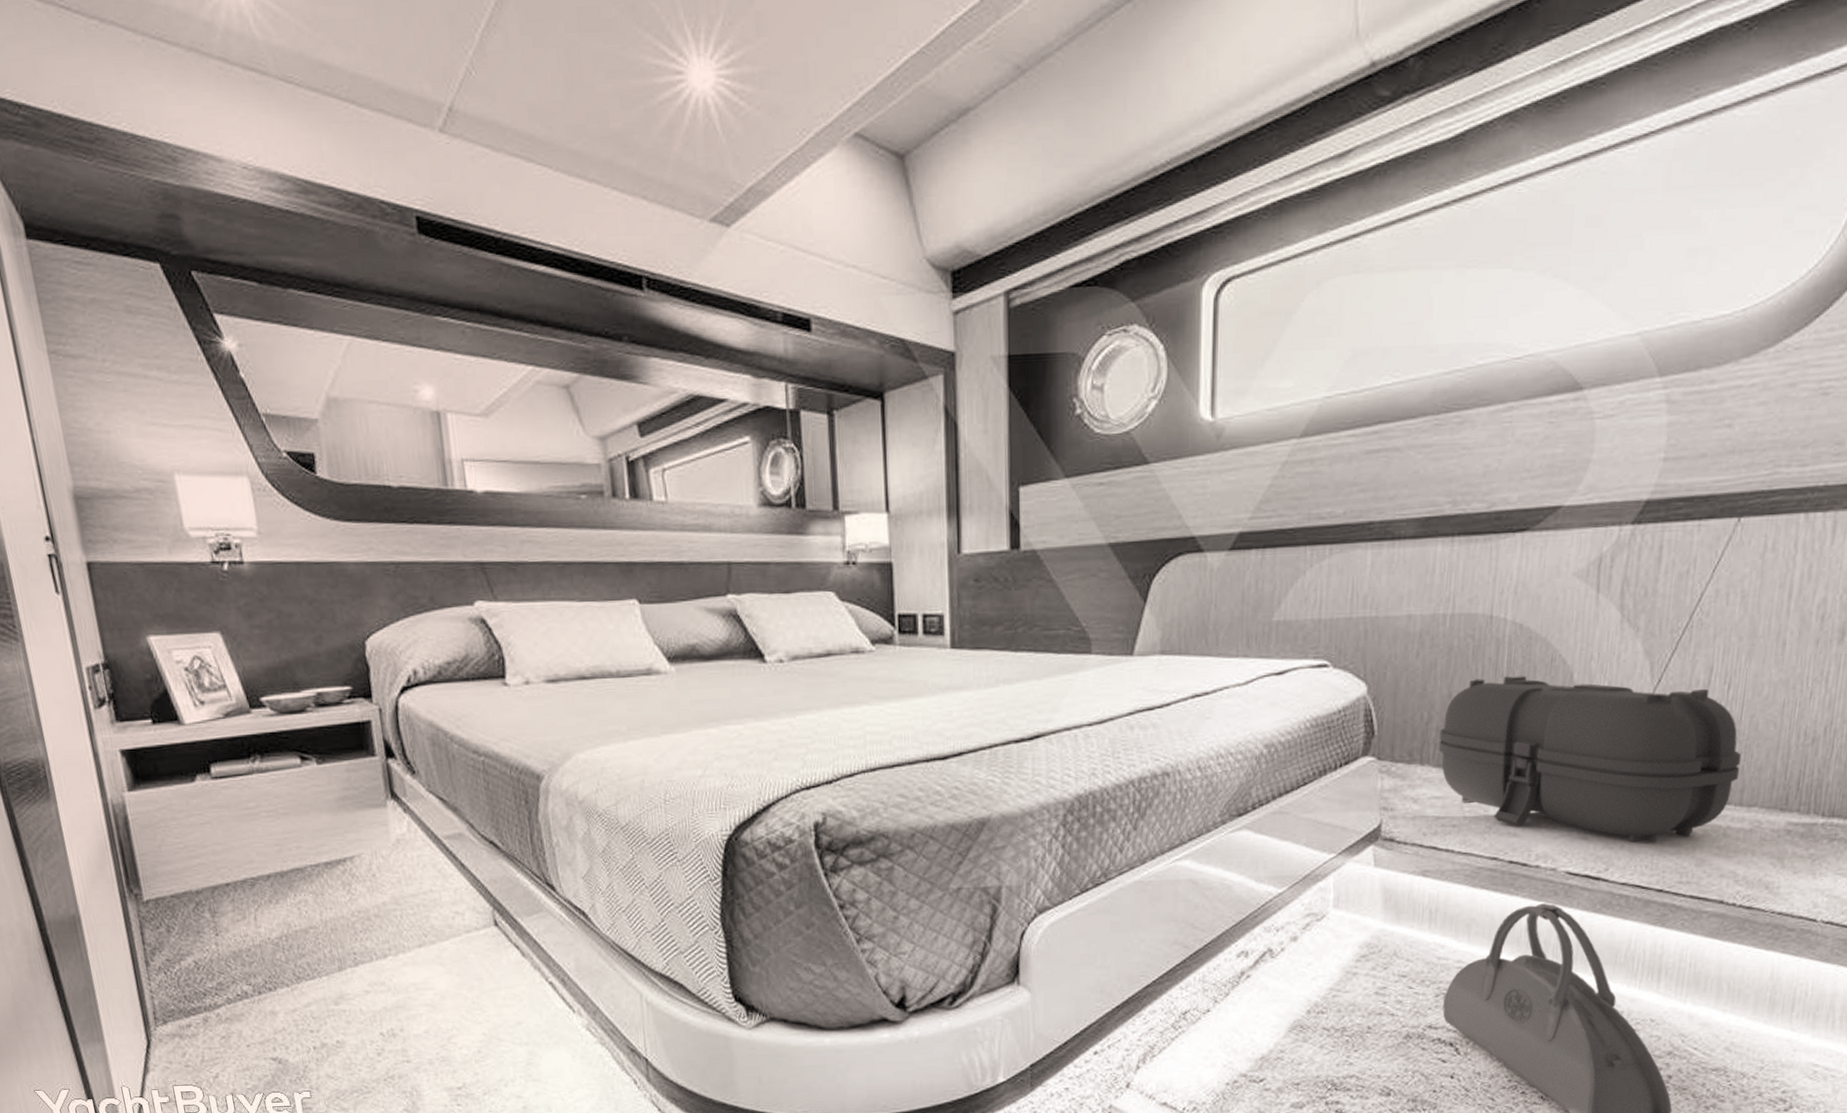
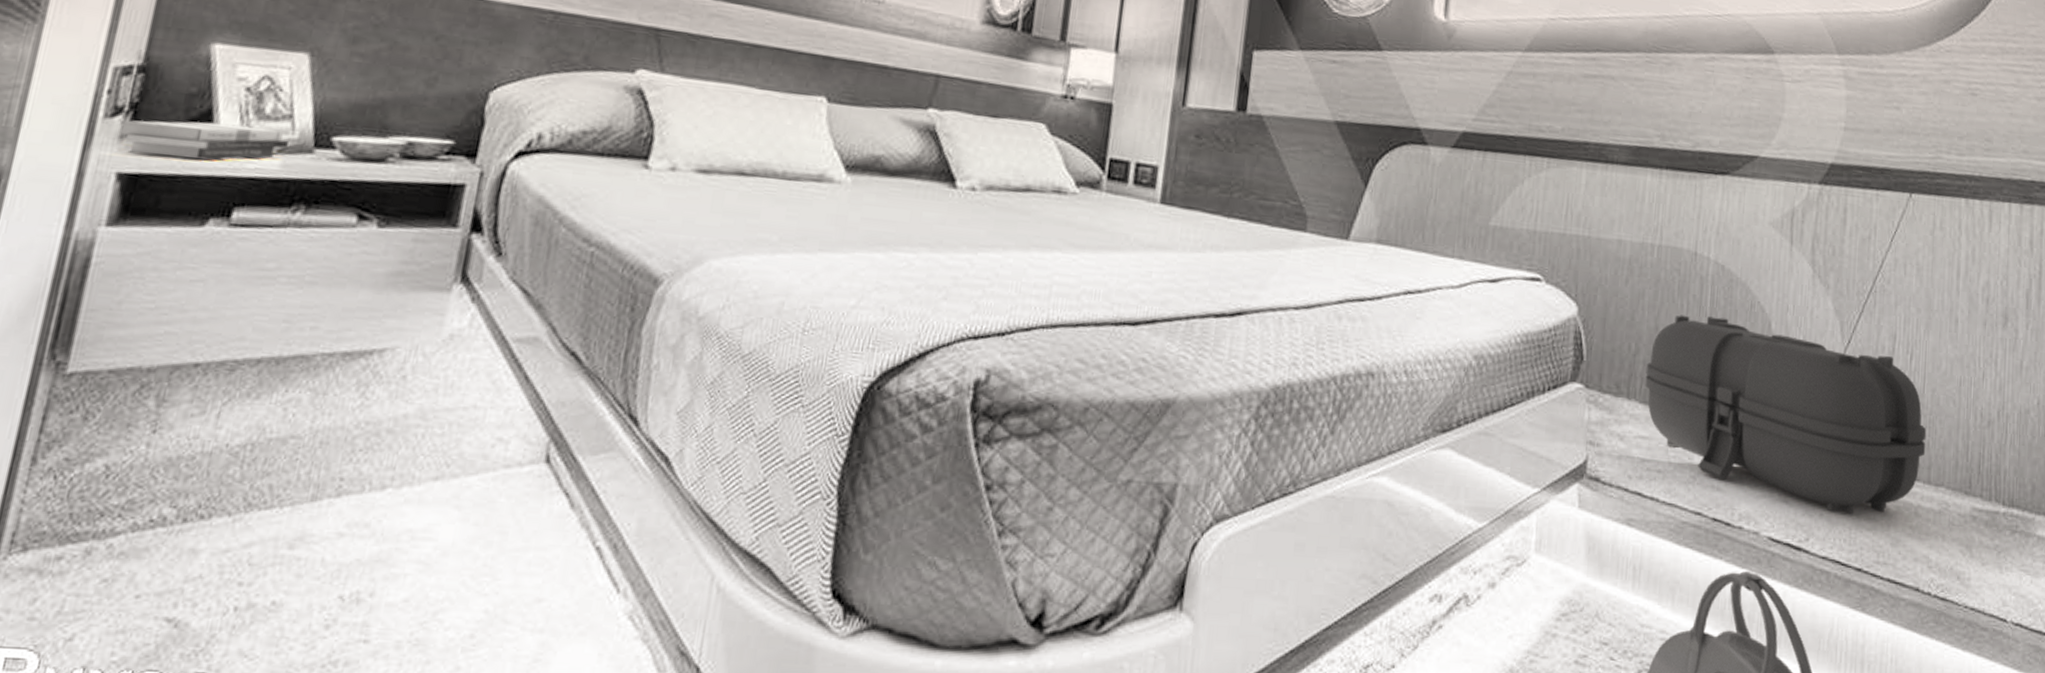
books: none [107,698,231,733] -> present [118,120,290,160]

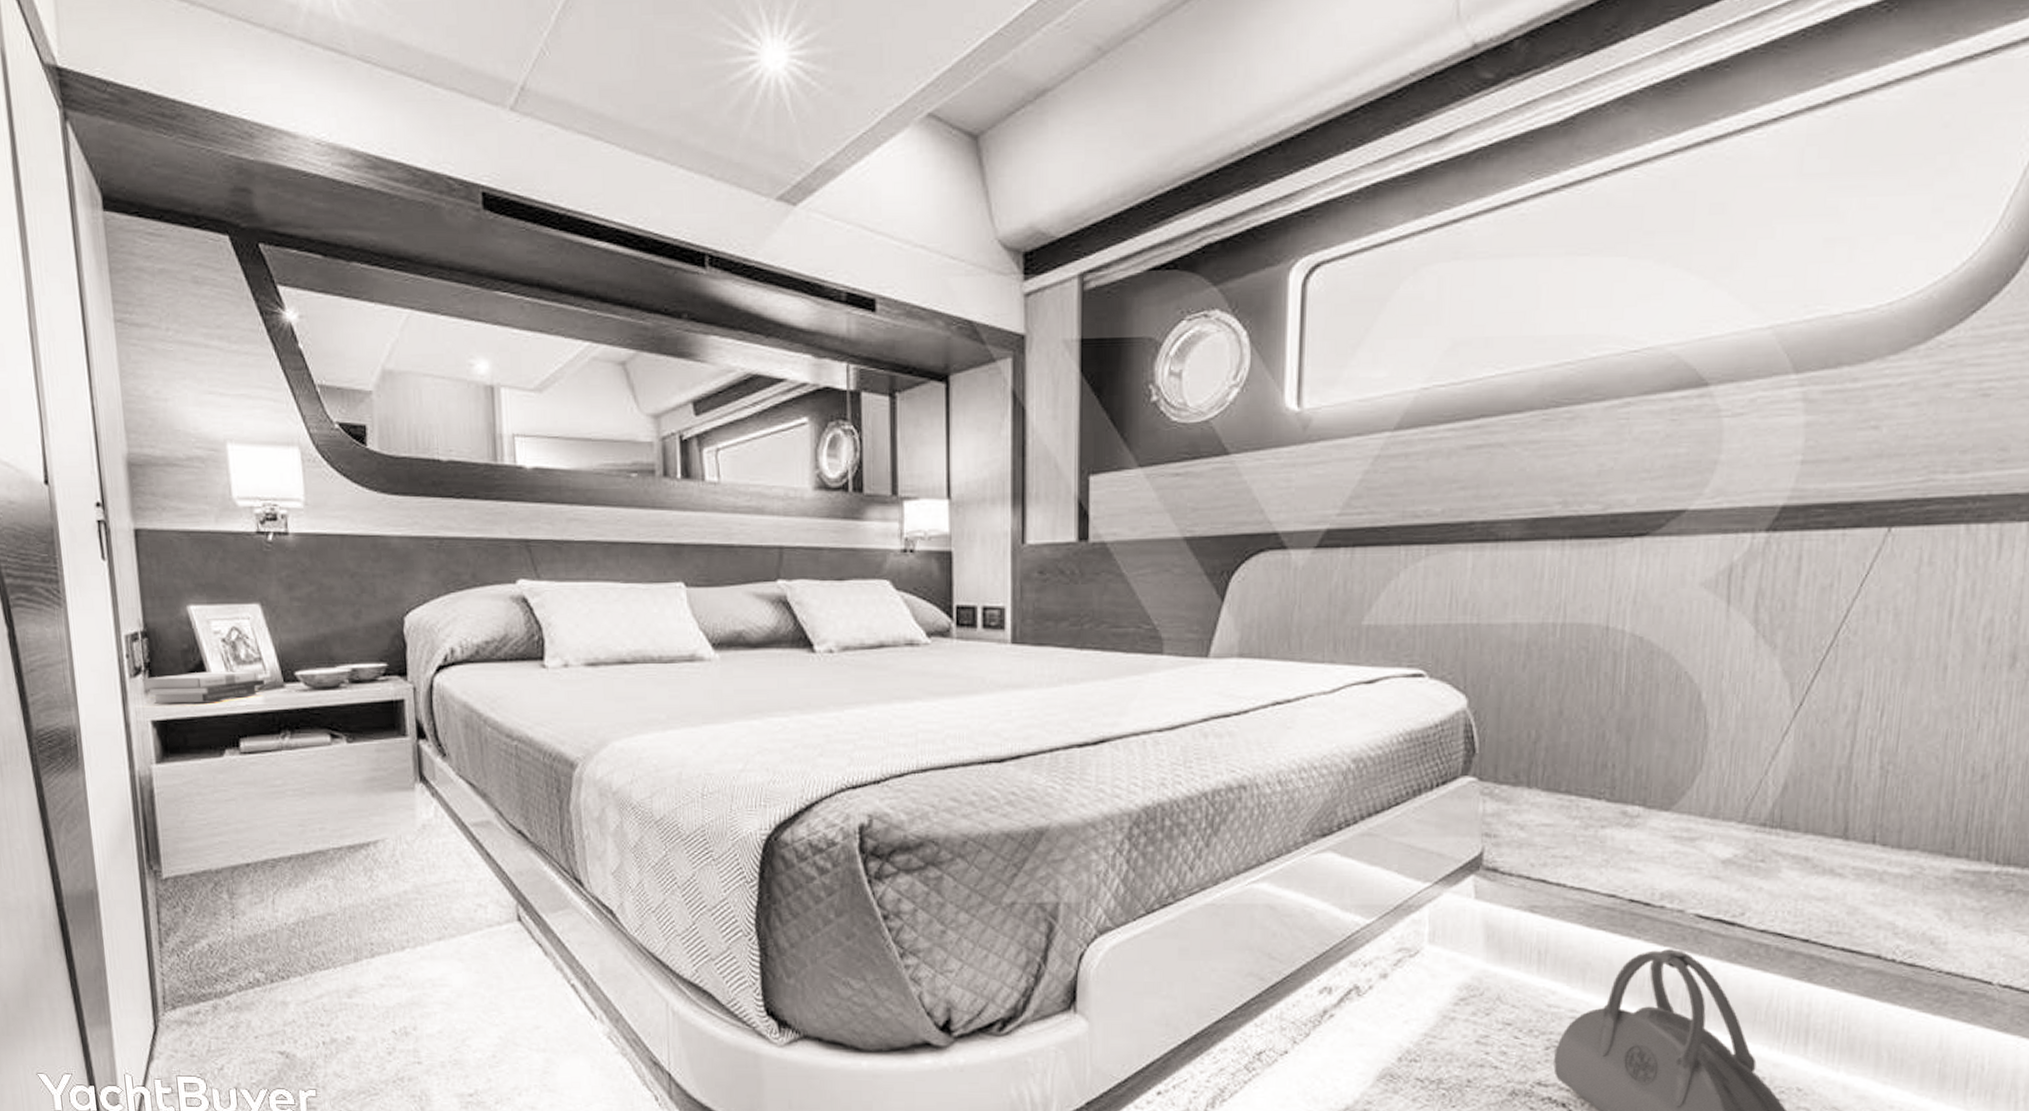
hardshell case: present [1645,315,1927,515] -> none [1548,694,1899,886]

